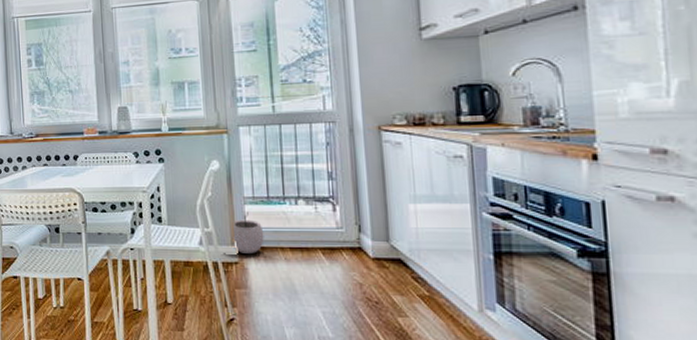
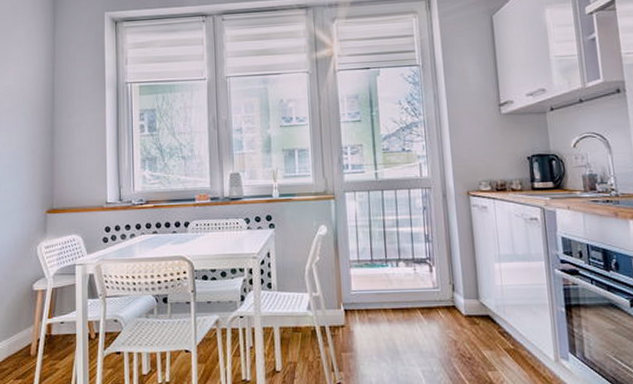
plant pot: present [232,211,264,255] -> none [339,274,369,318]

